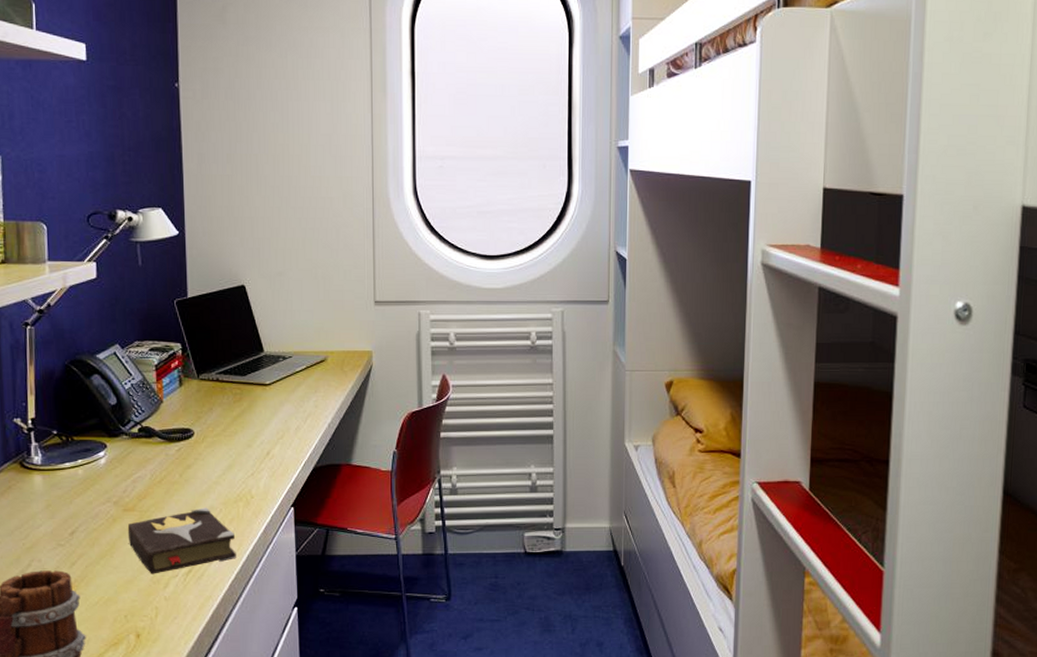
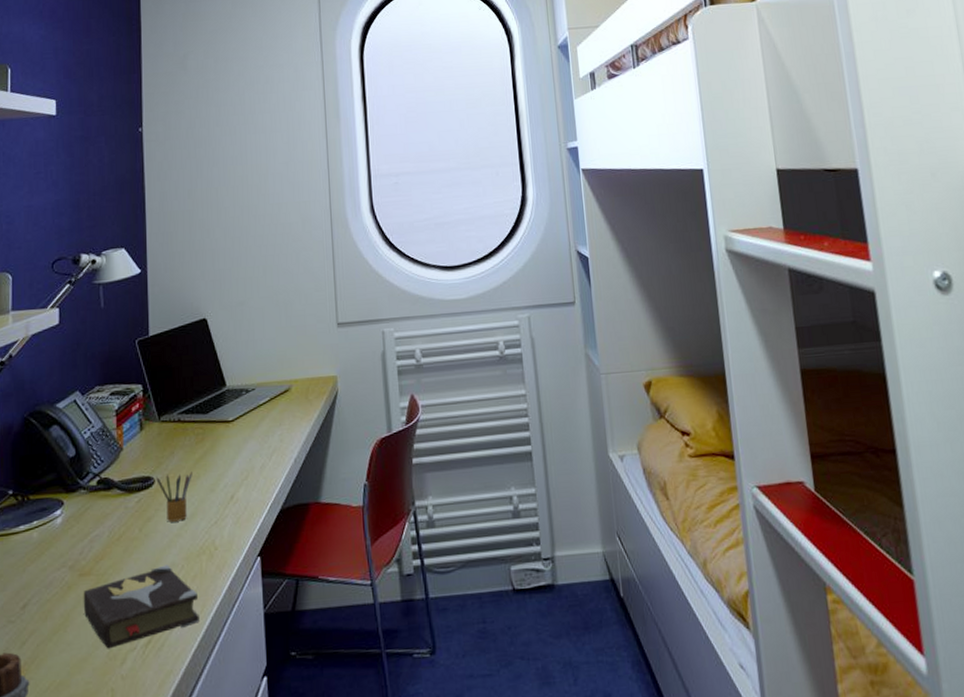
pencil box: none [195,427,230,471] -> present [156,472,192,522]

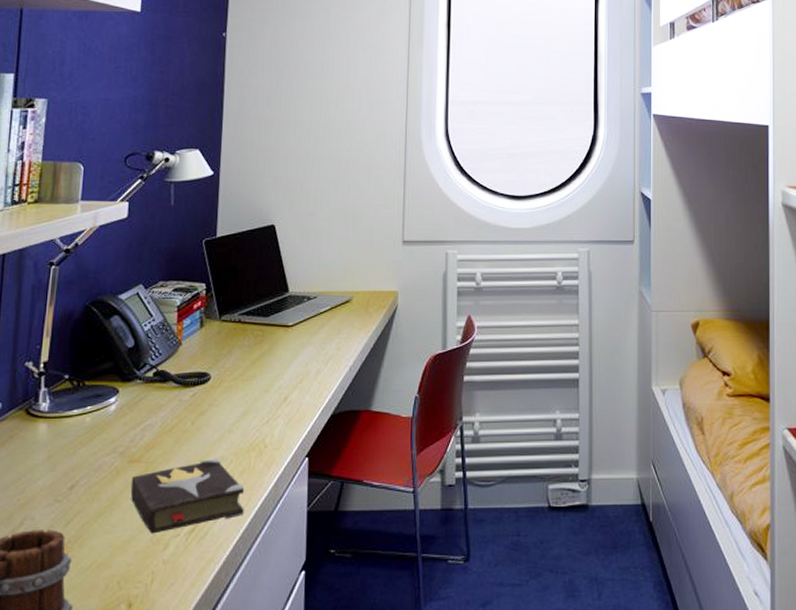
pencil box: present [156,472,192,522] -> none [212,371,248,418]

